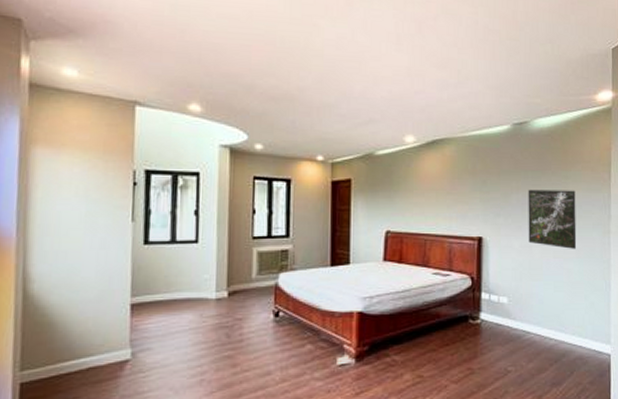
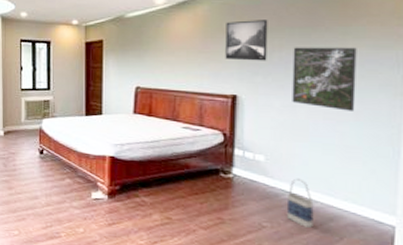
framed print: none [471,162,507,203] -> present [225,20,268,61]
bag: none [527,317,550,366] -> present [286,178,314,228]

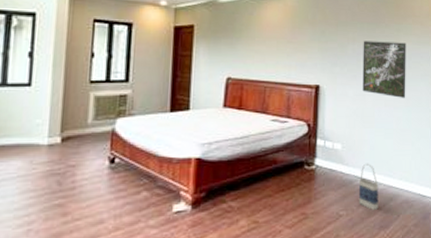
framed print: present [225,20,268,61] -> none [310,13,344,53]

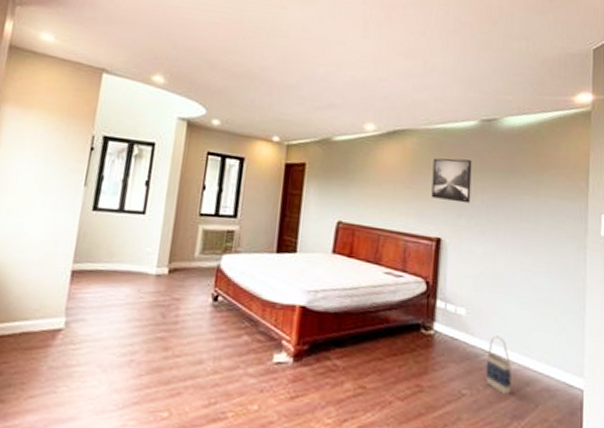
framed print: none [310,13,344,53] -> present [431,158,472,204]
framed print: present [362,40,406,98] -> none [492,191,548,262]

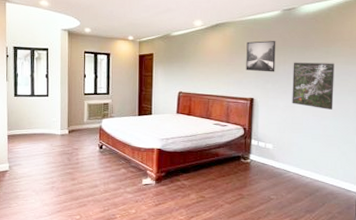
bag: present [485,335,512,394] -> none [287,160,306,197]
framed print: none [492,191,548,262] -> present [292,62,335,110]

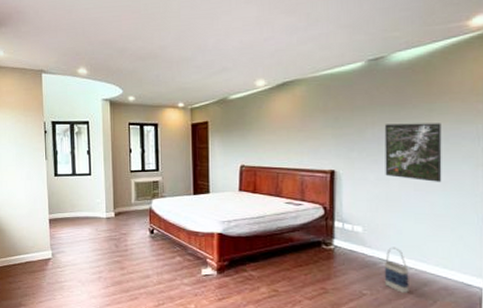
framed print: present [246,41,276,72] -> none [322,99,361,138]
bag: none [287,160,306,197] -> present [384,247,409,293]

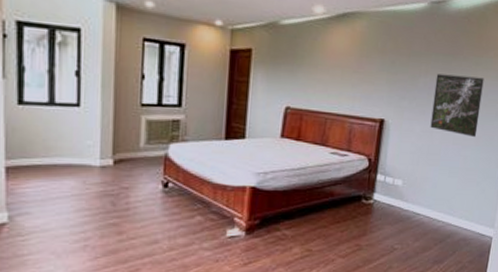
bag: present [384,247,409,293] -> none [414,200,437,245]

